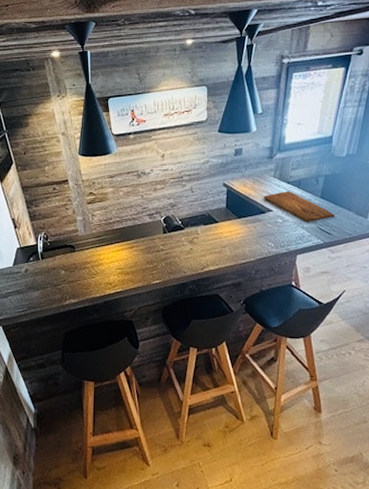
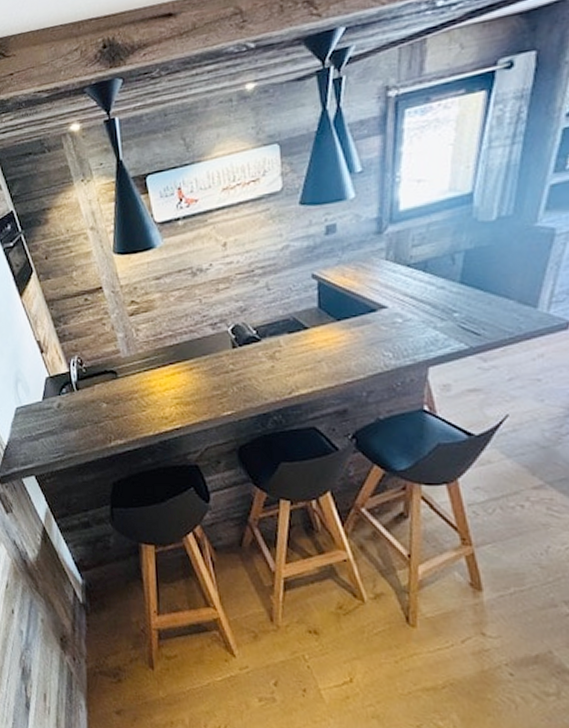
cutting board: present [263,190,335,222] -> none [372,276,485,320]

